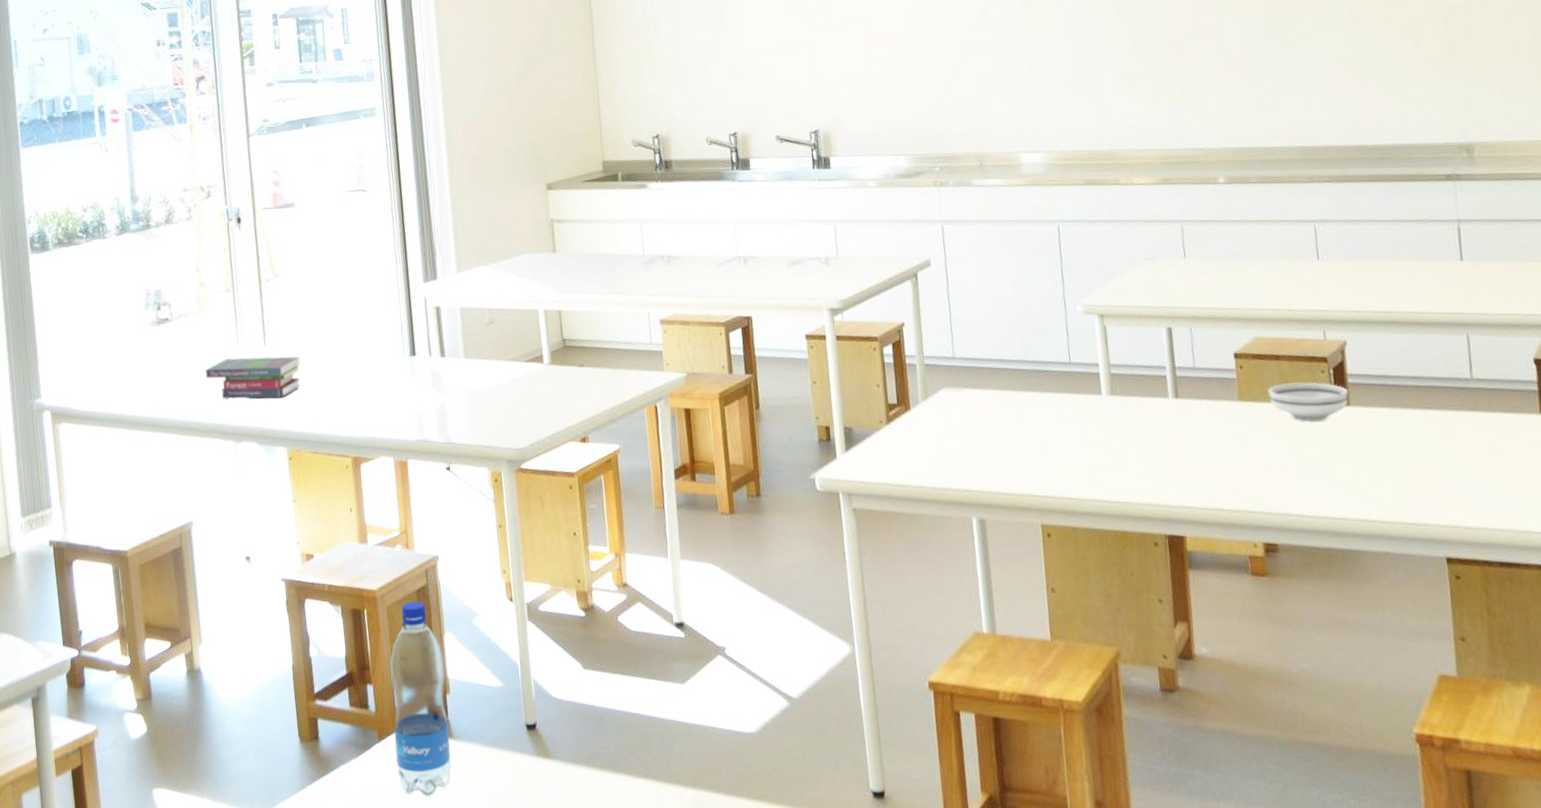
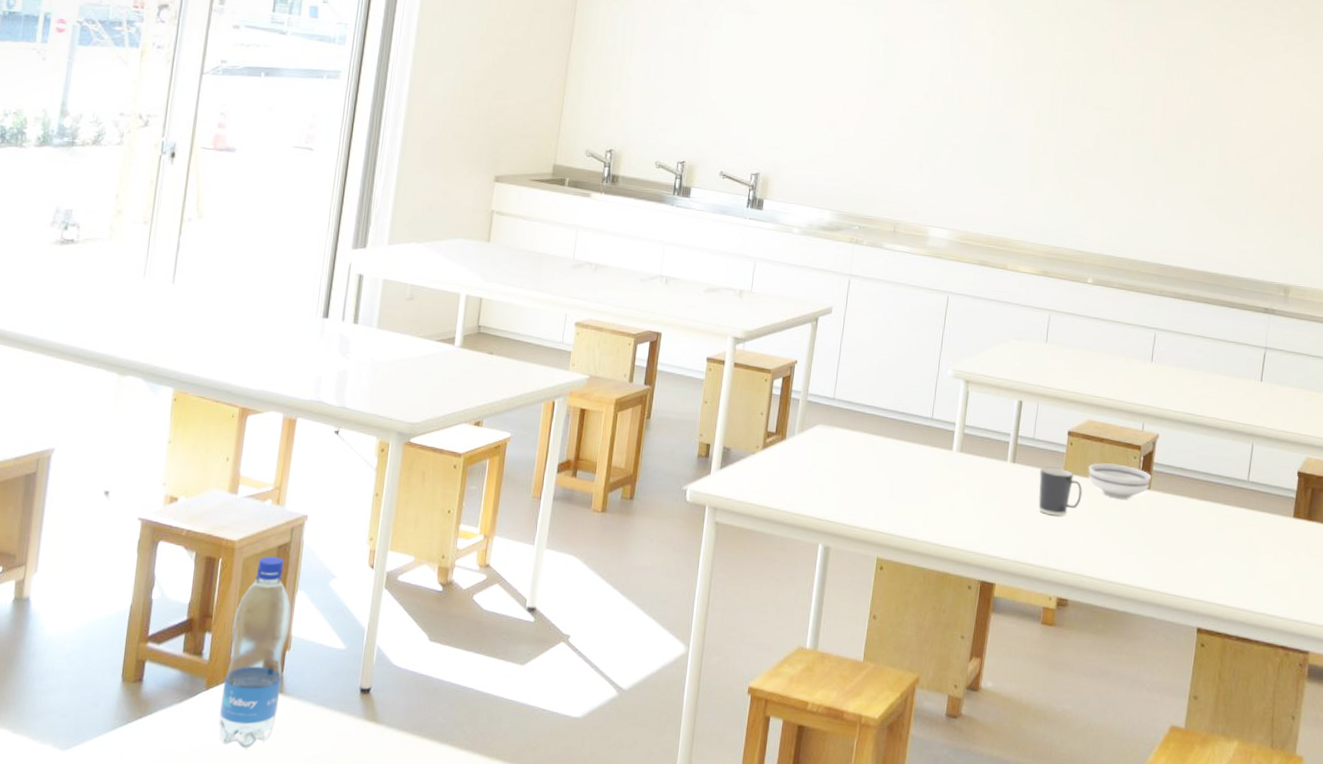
books: present [206,356,300,399] -> none [102,290,207,338]
mug: none [1210,396,1268,451] -> present [1038,467,1082,516]

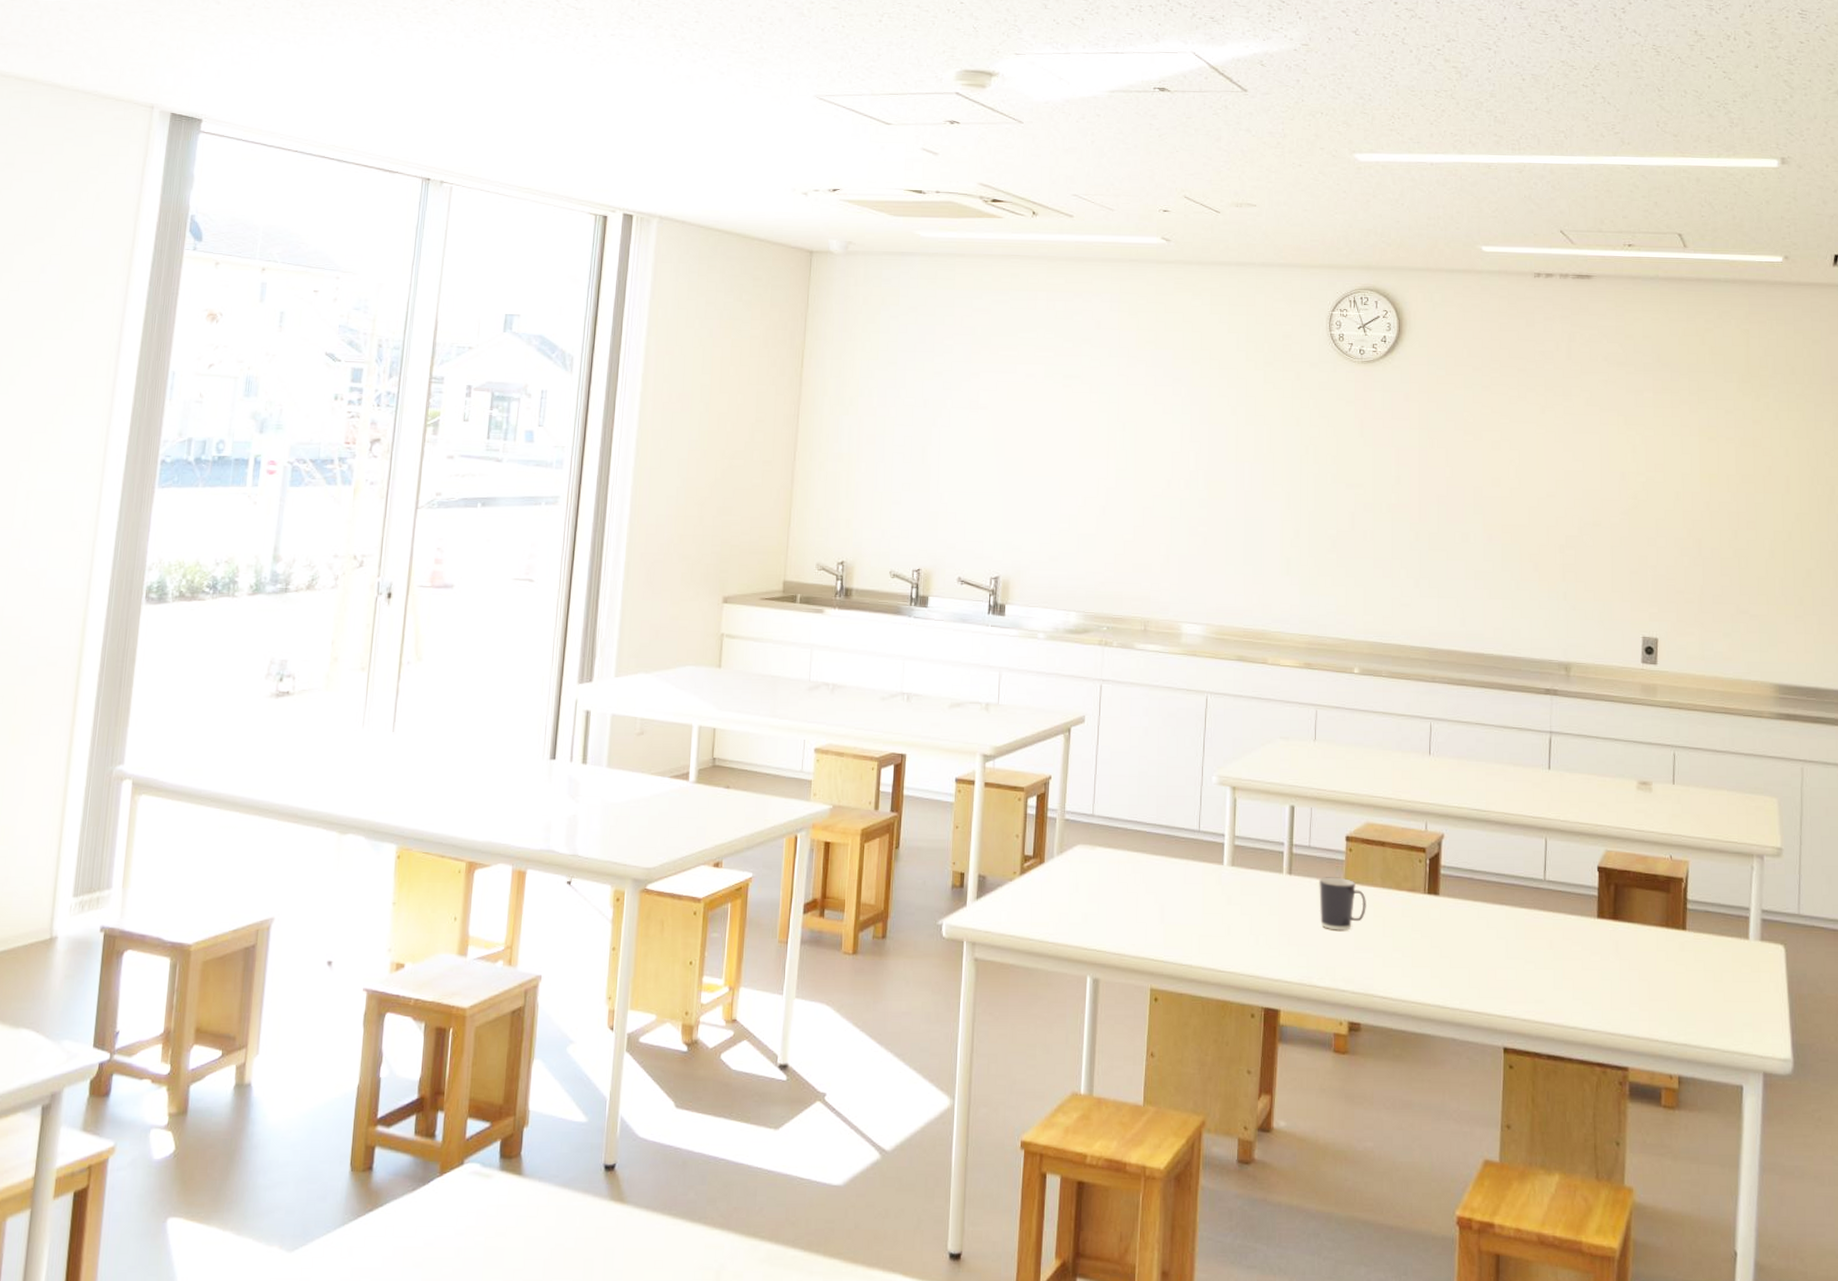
bottle: present [218,556,292,749] -> none [454,1023,528,1240]
bowl: present [1088,462,1152,499] -> none [1371,869,1440,907]

